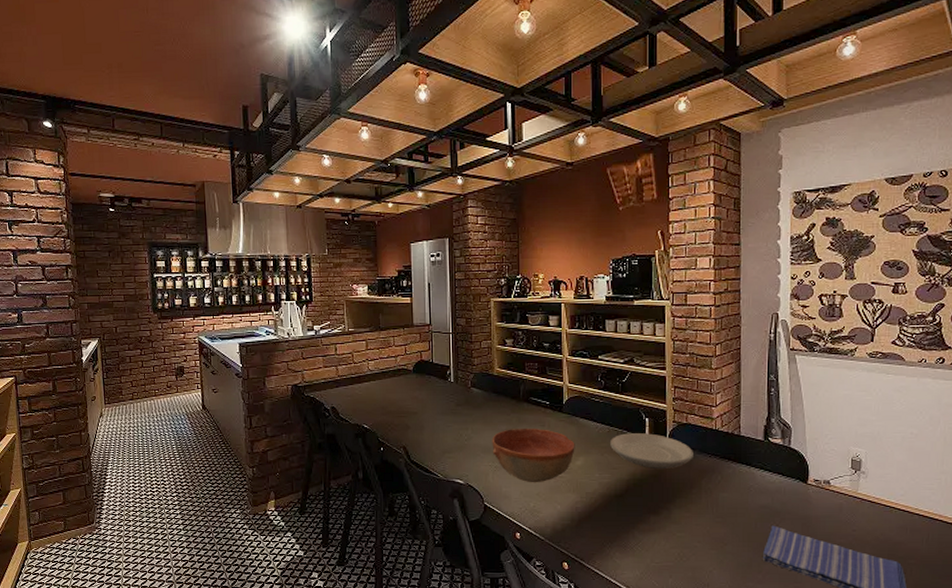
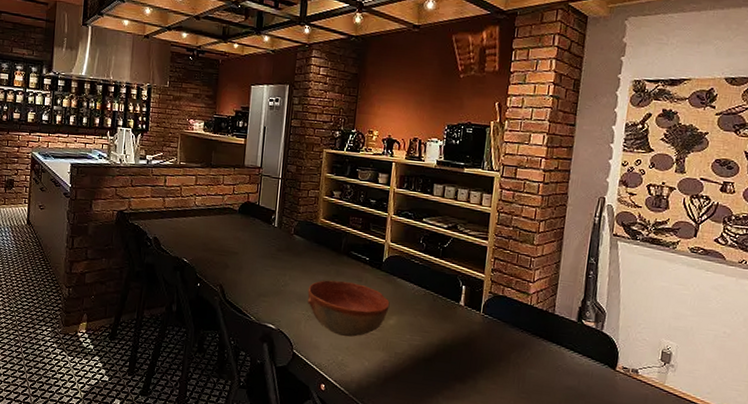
plate: present [610,433,693,470] -> none [424,298,506,339]

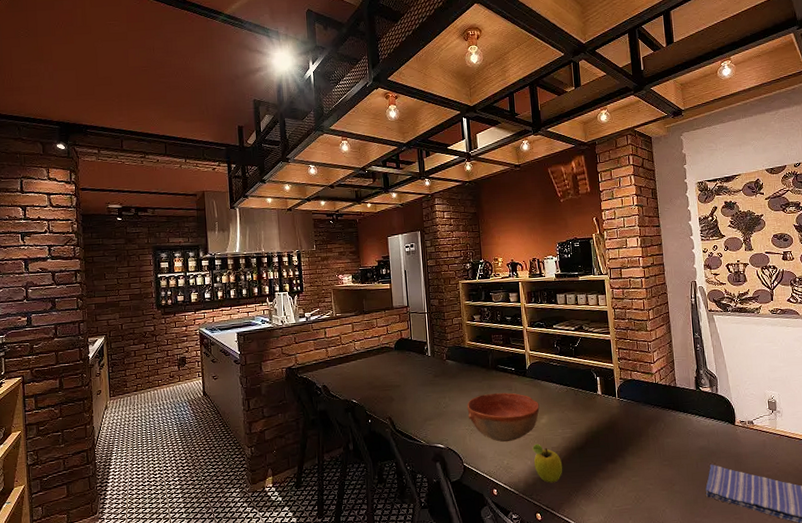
fruit: none [371,345,404,391] -> present [532,443,563,483]

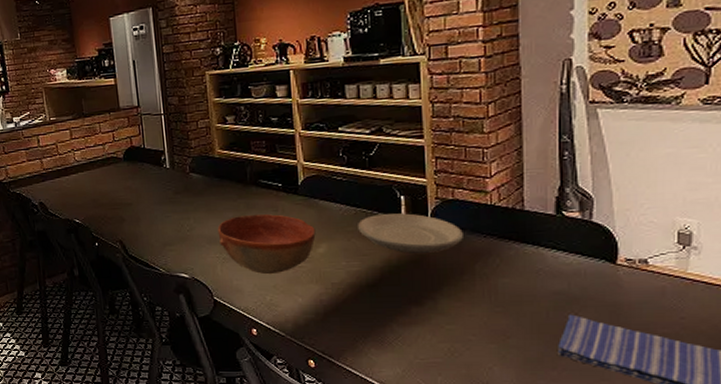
fruit: present [532,443,563,483] -> none [305,277,346,326]
plate: none [569,390,640,422] -> present [358,213,463,255]

